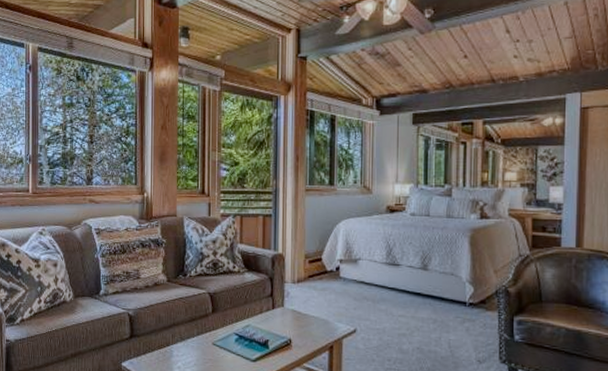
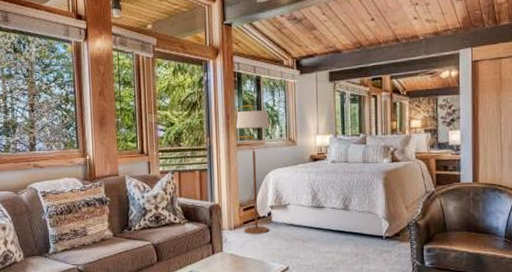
floor lamp: none [302,146,344,290] -> present [233,104,270,234]

